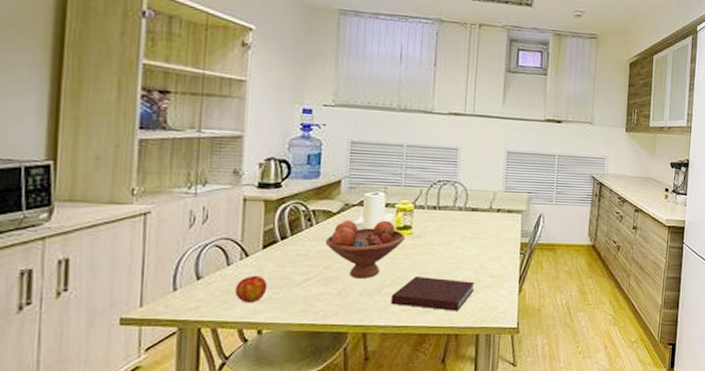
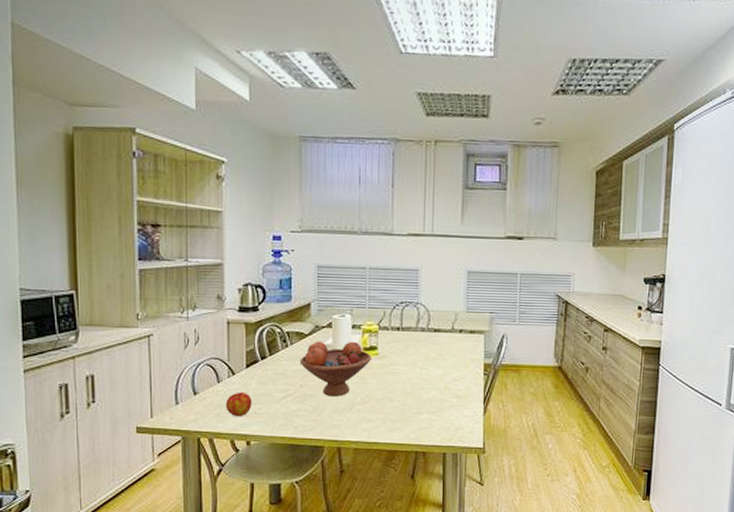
notebook: present [391,277,475,311] -> none [362,396,440,430]

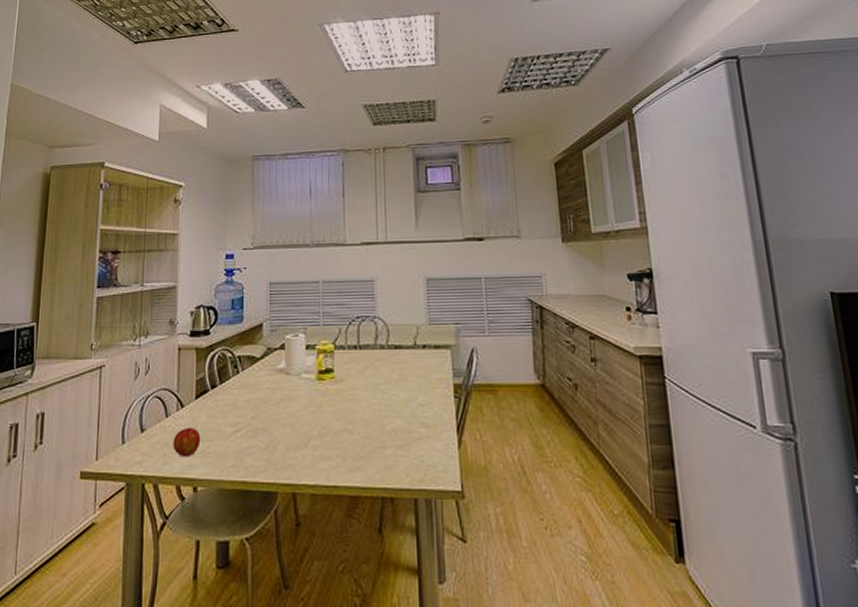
fruit bowl: present [299,341,373,397] -> none [251,363,329,431]

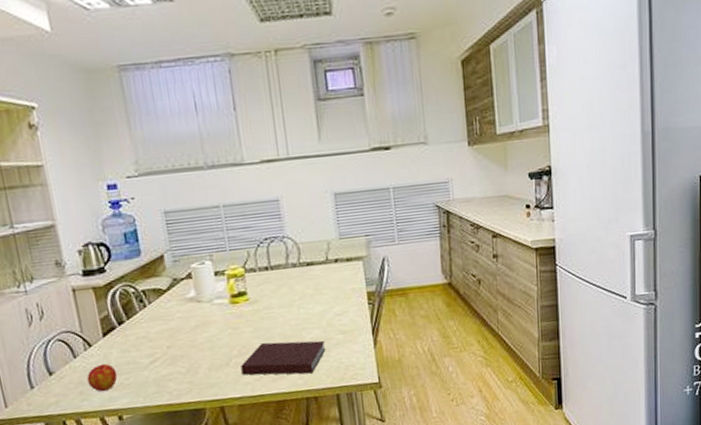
notebook: none [319,427,407,469] -> present [240,340,326,375]

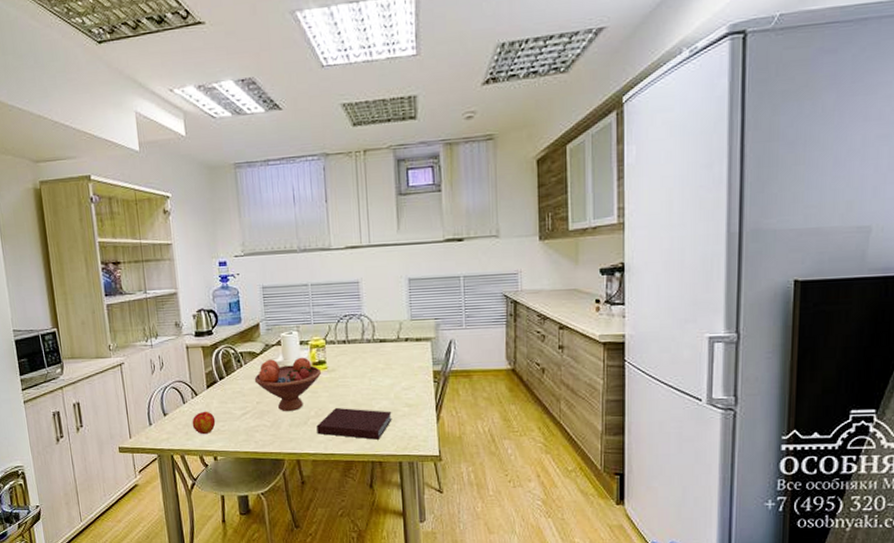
fruit bowl: none [162,289,243,354] -> present [254,357,322,412]

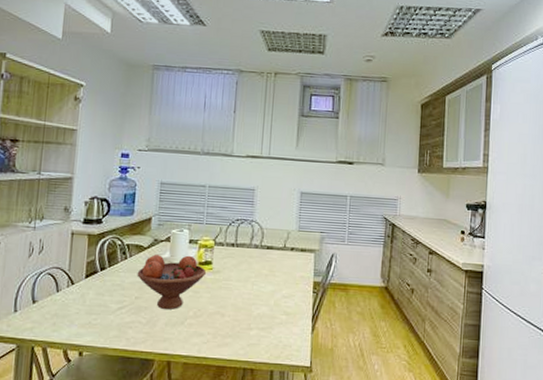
apple: present [192,411,216,435] -> none [62,301,89,327]
notebook: present [316,408,392,440] -> none [193,310,270,346]

